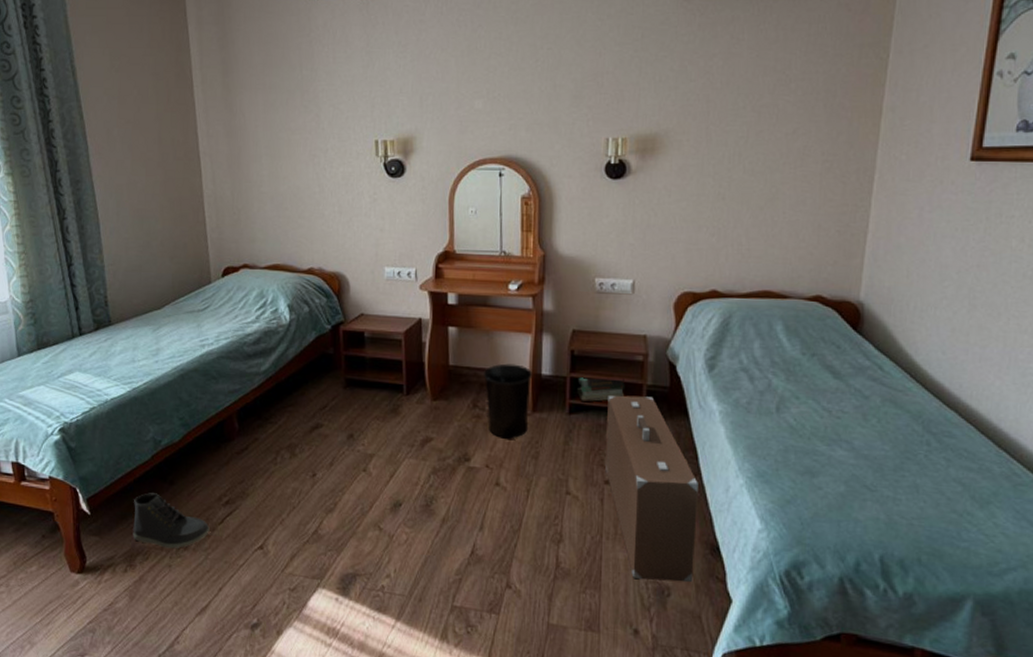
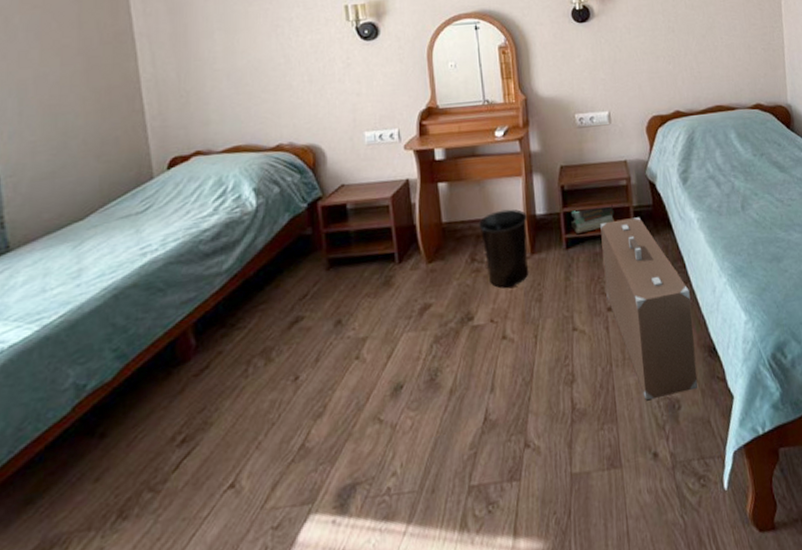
sneaker: present [133,493,210,549] -> none [43,455,160,530]

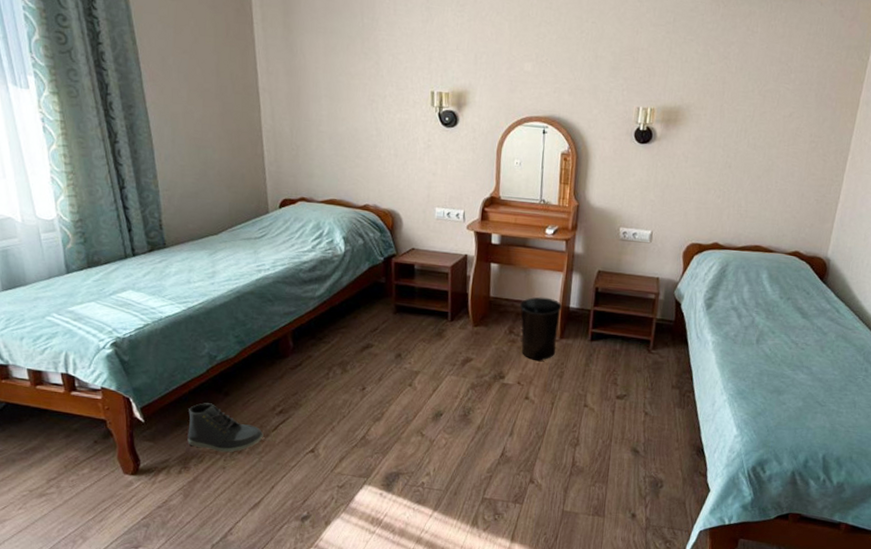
sneaker: none [43,455,160,530] -> present [187,403,264,453]
books: present [570,204,615,235] -> none [598,310,639,332]
suitcase: present [600,217,698,401] -> none [618,326,691,477]

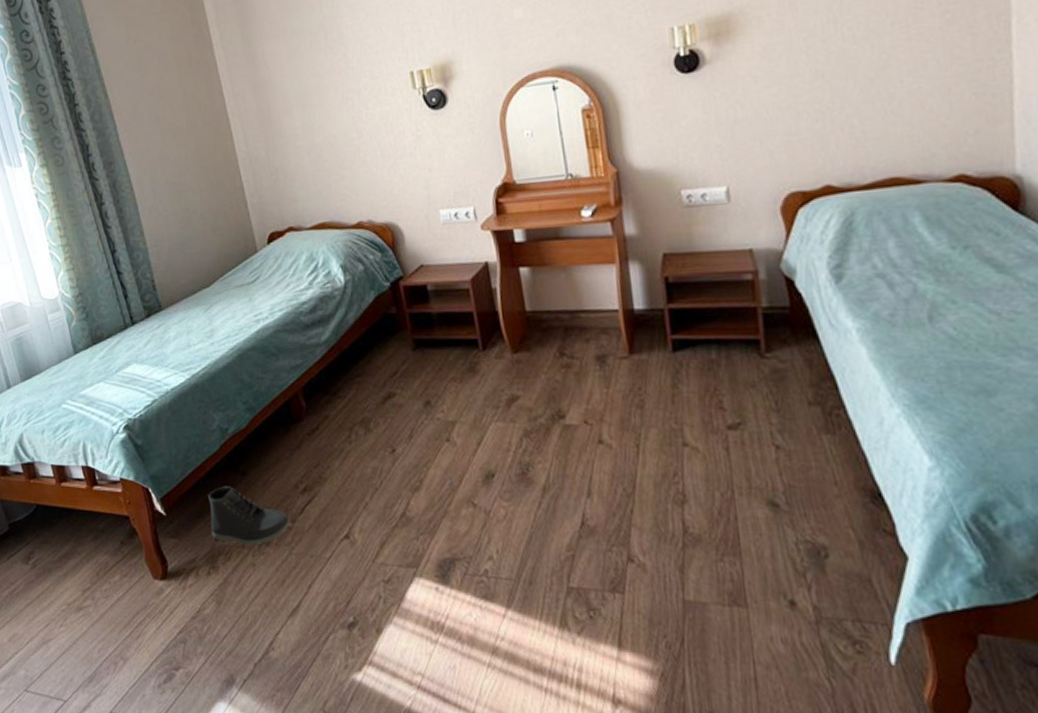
waste bin: present [520,297,563,360] -> none [567,301,628,388]

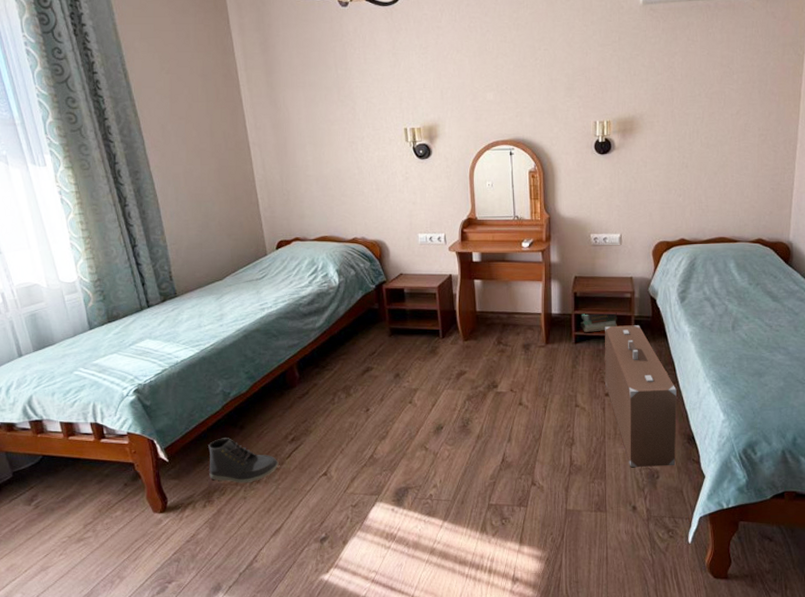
books: none [677,303,736,337] -> present [579,312,618,333]
suitcase: none [716,321,855,540] -> present [605,325,677,468]

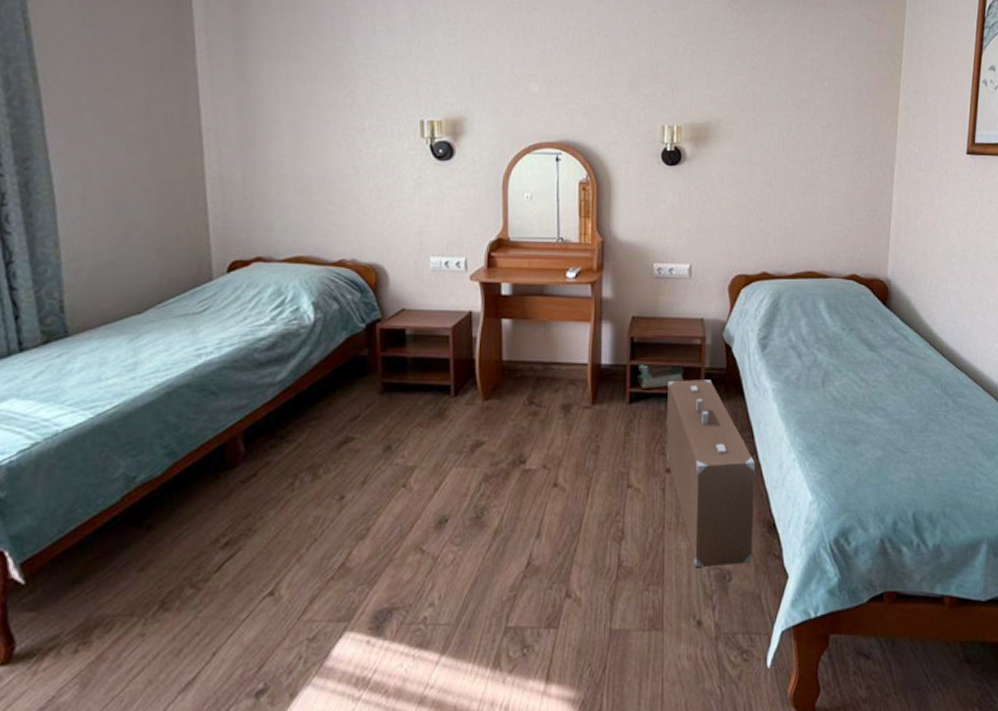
sneaker: present [208,438,279,483] -> none [89,544,202,613]

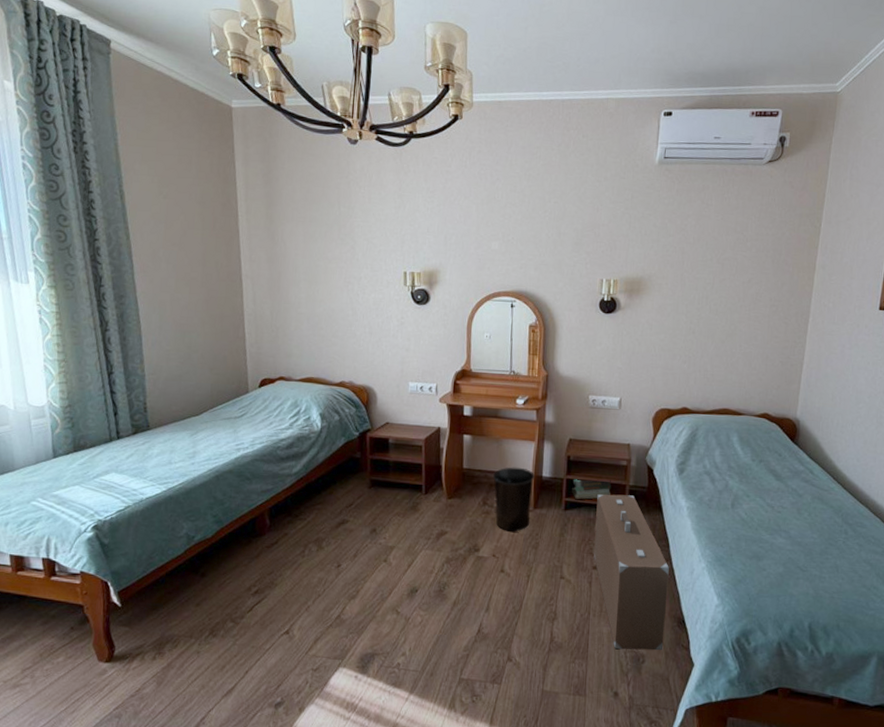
waste bin: none [541,355,593,435] -> present [493,467,535,532]

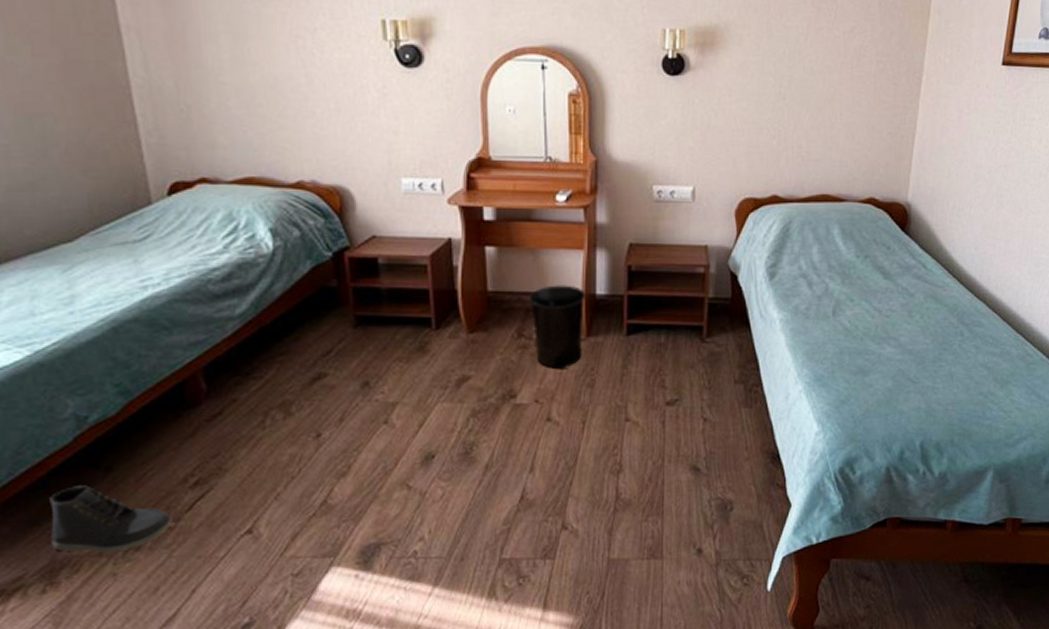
sneaker: none [163,585,239,636] -> present [50,485,173,553]
books: present [571,479,612,500] -> none [634,293,686,322]
suitcase: present [594,494,669,651] -> none [666,310,760,499]

